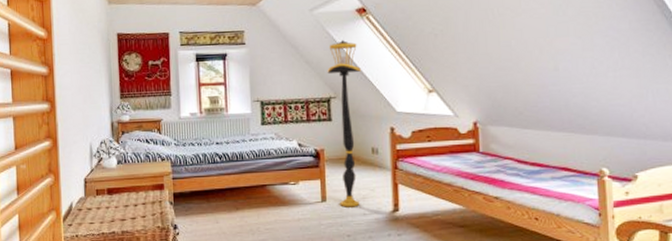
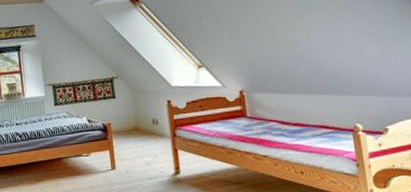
floor lamp: present [327,39,361,207] -> none [108,26,146,173]

